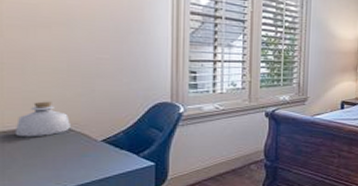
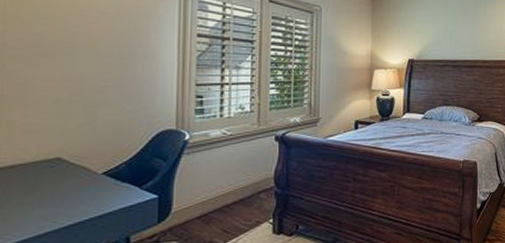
bottle: present [14,101,70,137] -> none [11,133,70,173]

